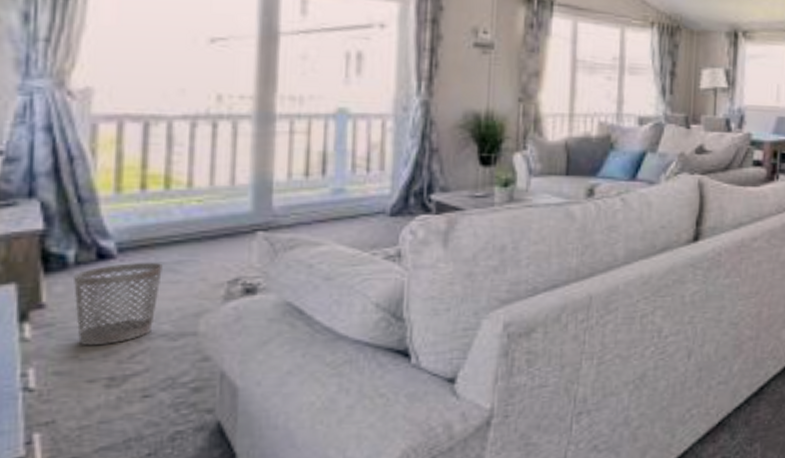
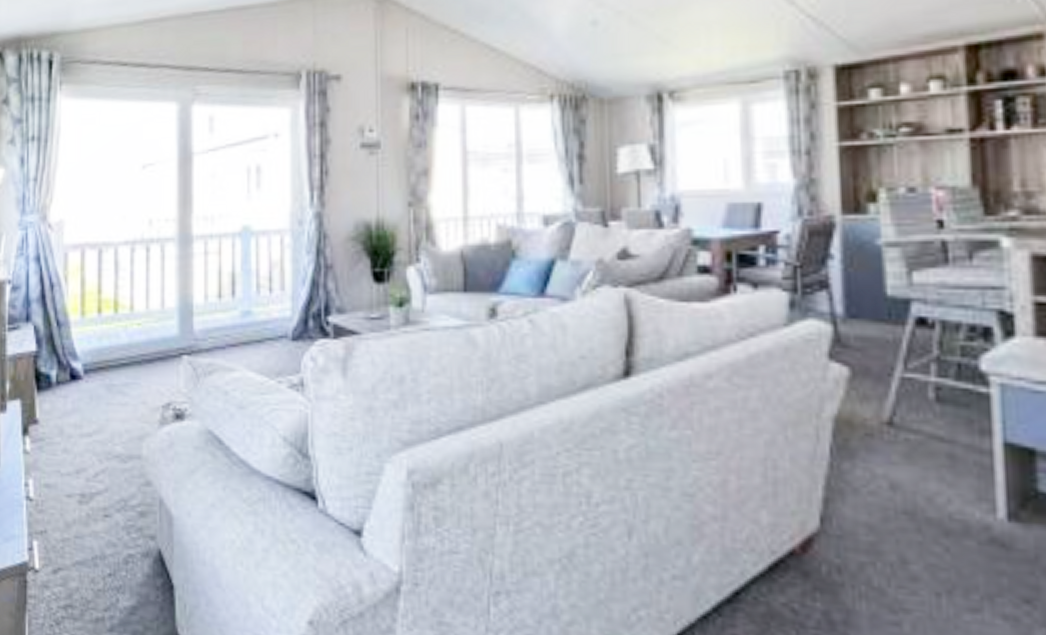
wastebasket: present [72,263,163,346] -> none [55,384,115,462]

